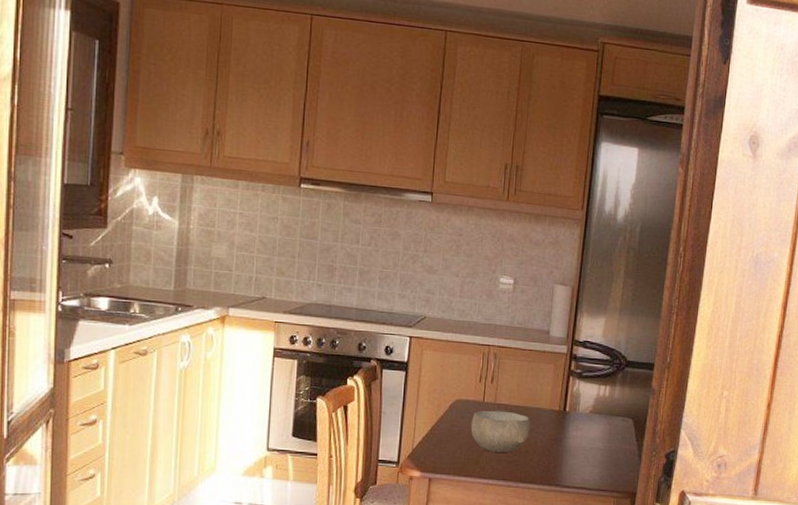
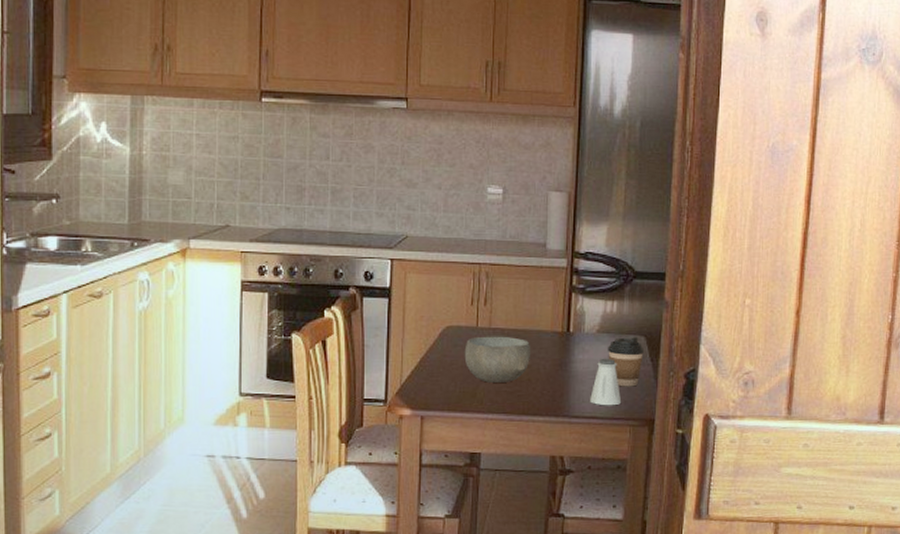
saltshaker: none [580,437,608,479] -> present [590,359,622,406]
coffee cup: none [598,418,632,463] -> present [608,337,645,387]

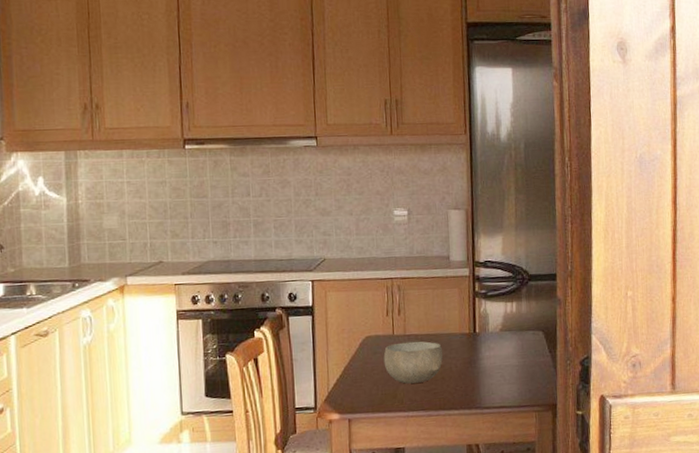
saltshaker: present [590,359,622,406] -> none [498,353,527,396]
coffee cup: present [608,337,645,387] -> none [511,332,544,378]

